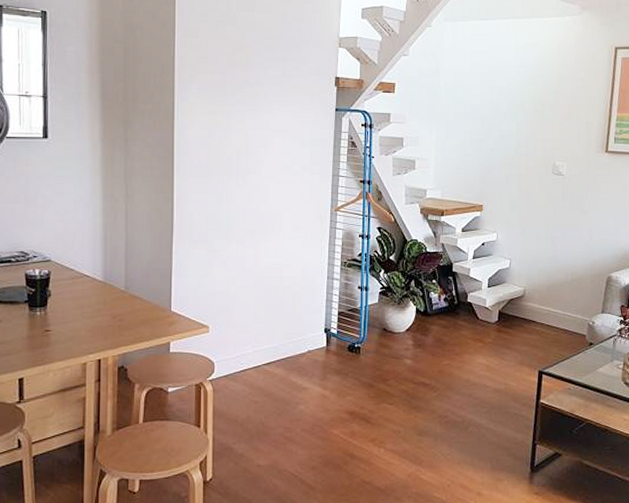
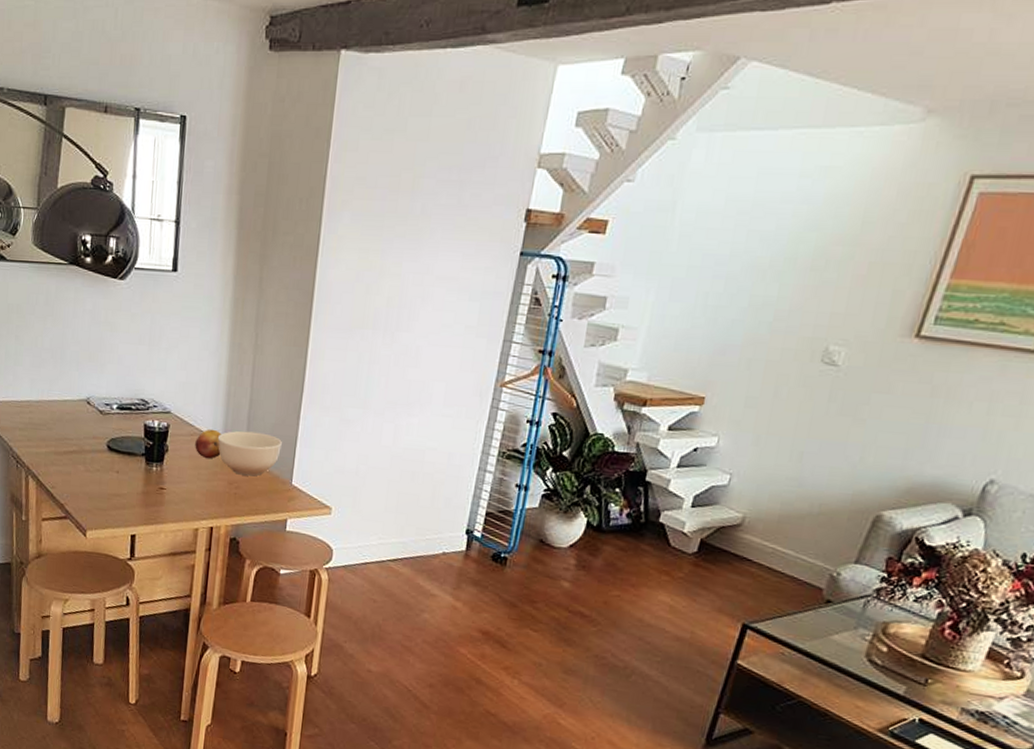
fruit: none [77,271,103,298] -> present [195,429,222,459]
bowl: none [98,269,158,309] -> present [217,430,282,477]

